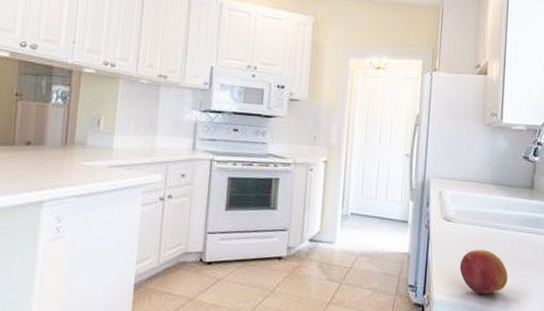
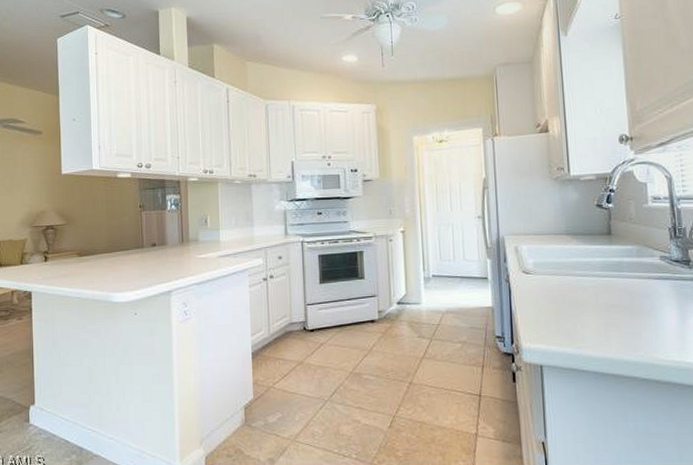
fruit: present [459,250,508,295] -> none [544,298,596,340]

